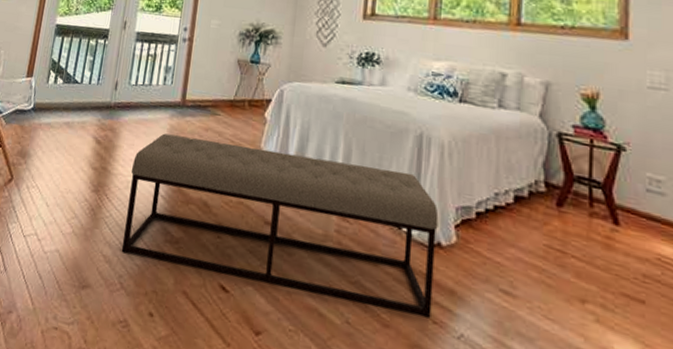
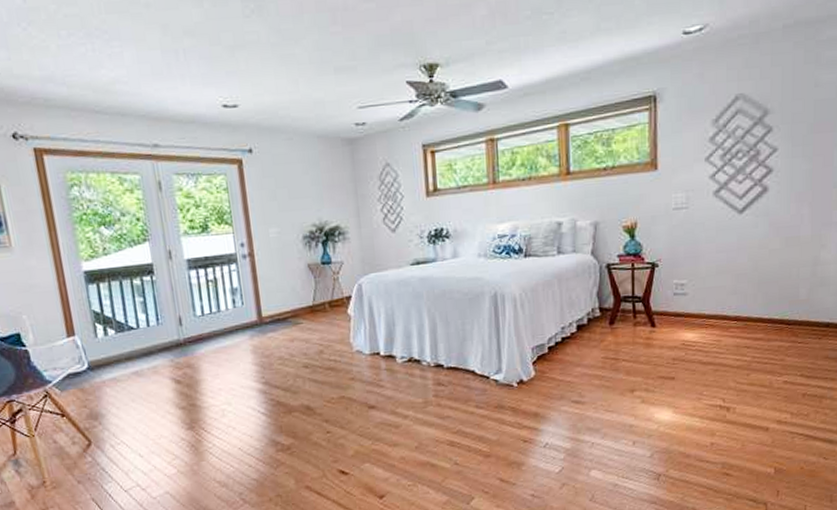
bench: present [121,133,439,318] -> none [222,329,522,474]

